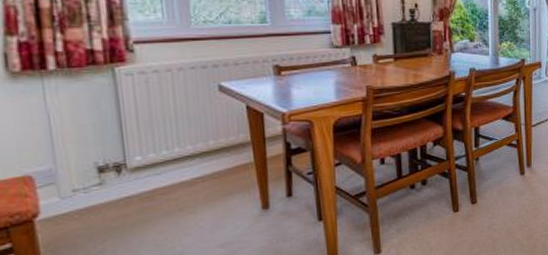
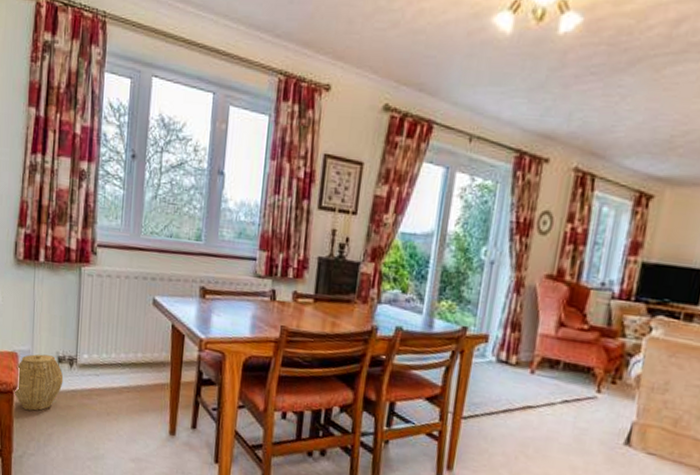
woven basket: none [32,168,111,235] -> present [13,354,64,411]

